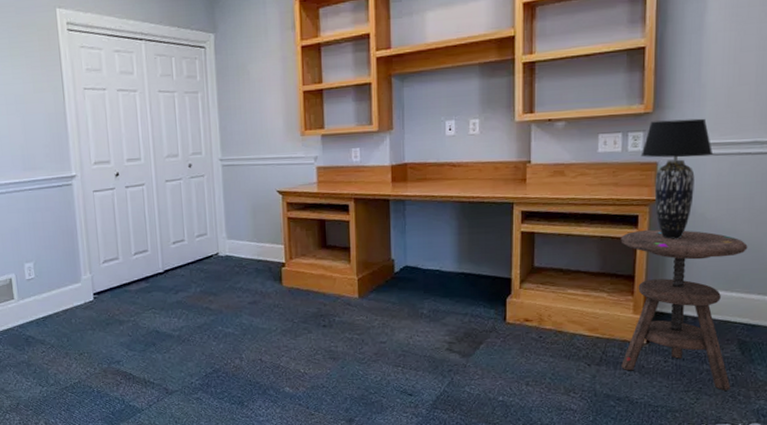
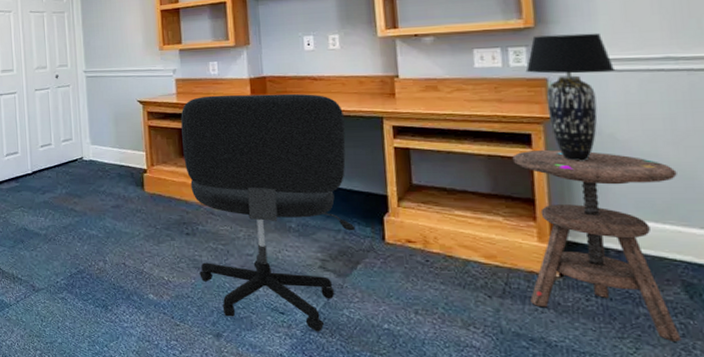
office chair: none [321,180,481,409] -> present [181,93,356,332]

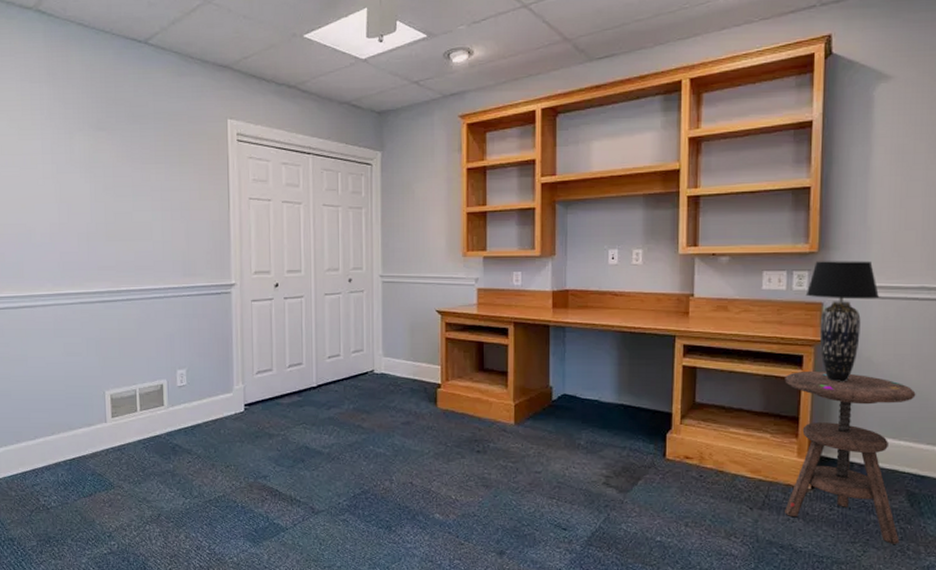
office chair: present [181,93,356,332] -> none [480,307,641,546]

